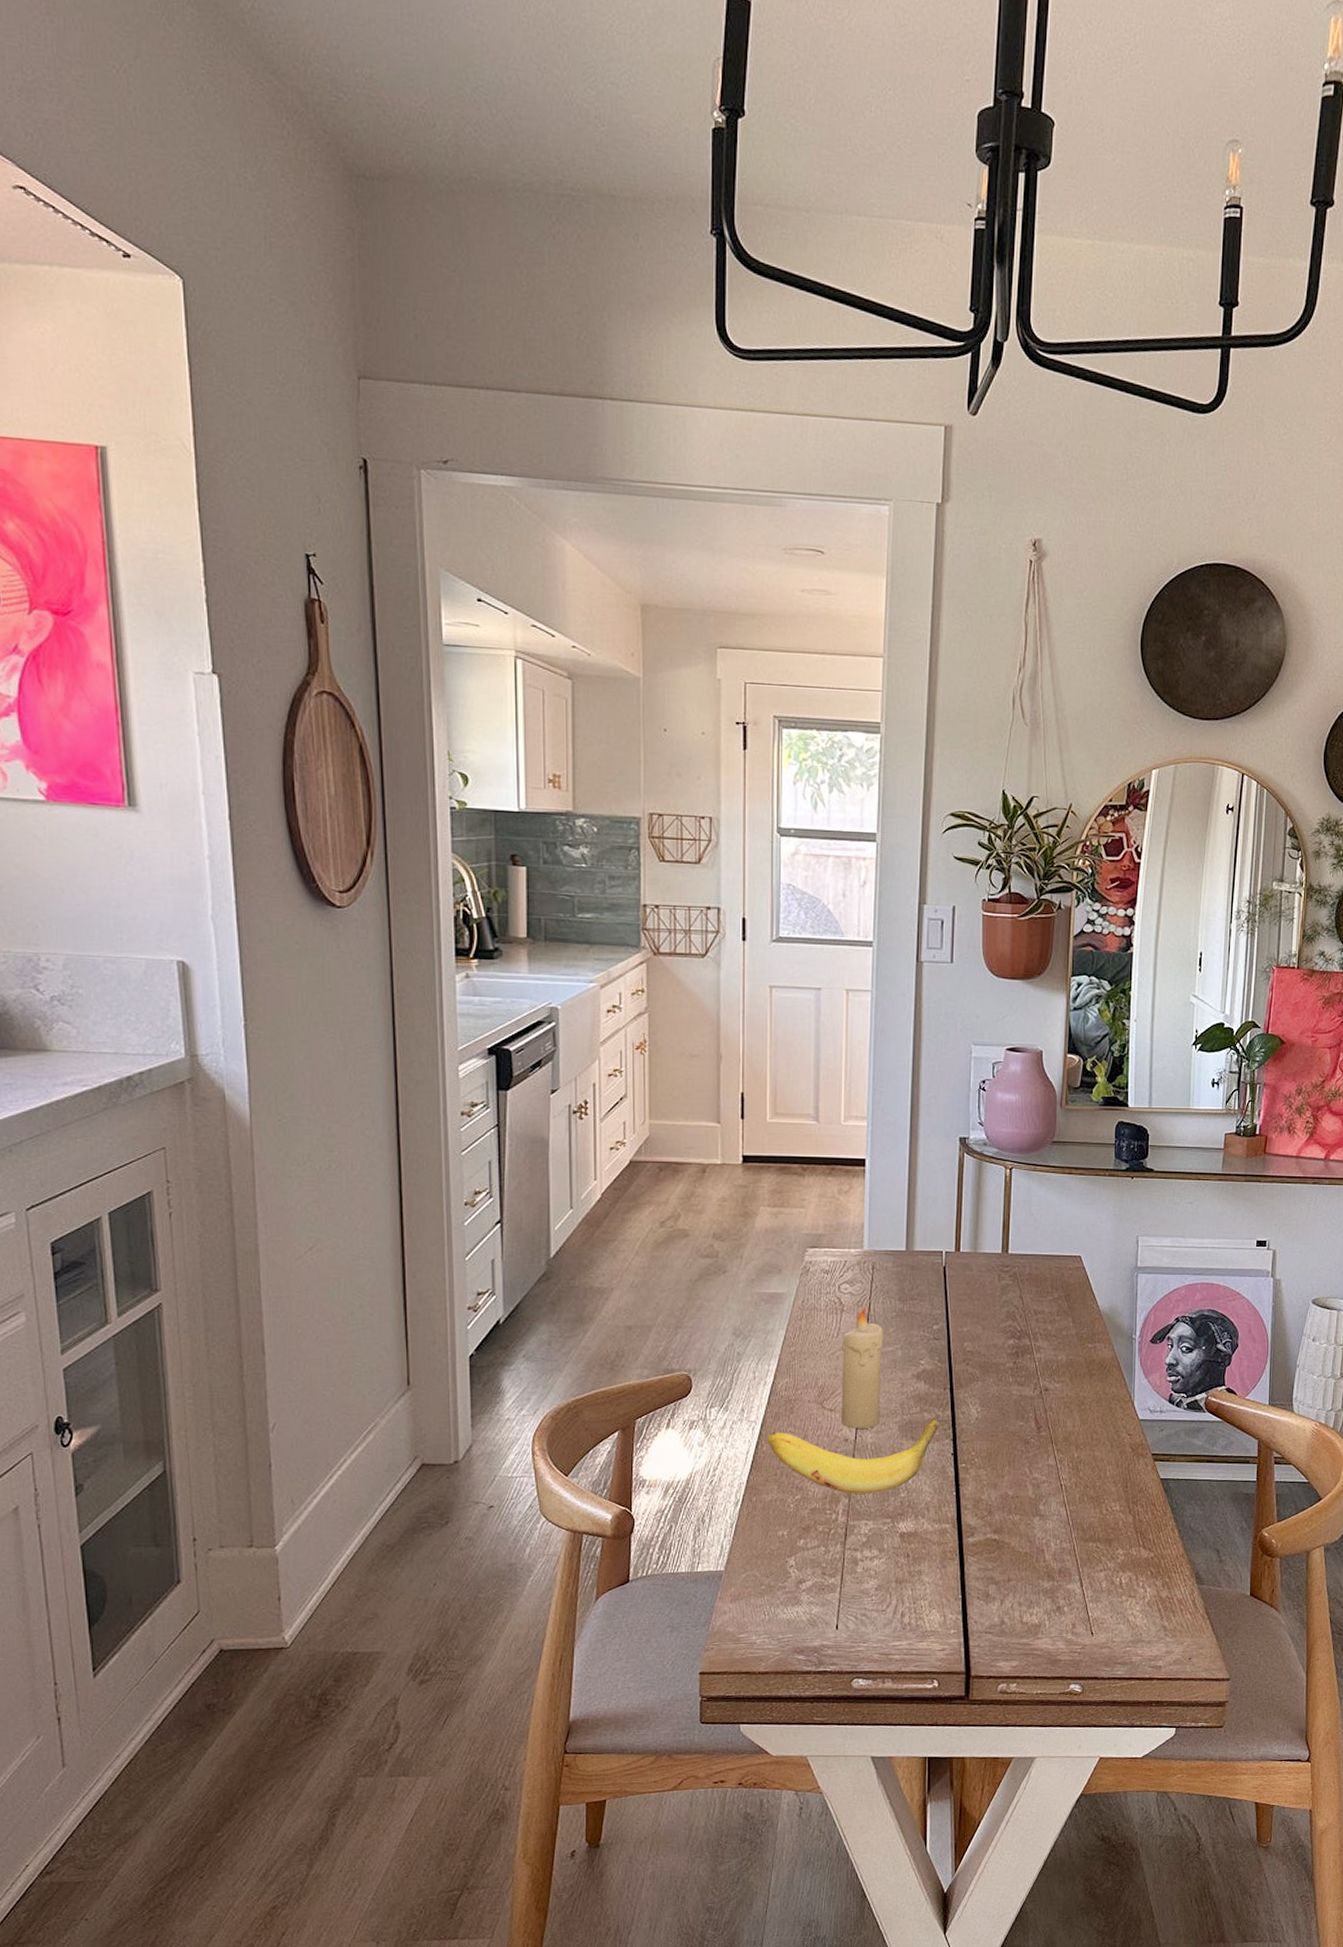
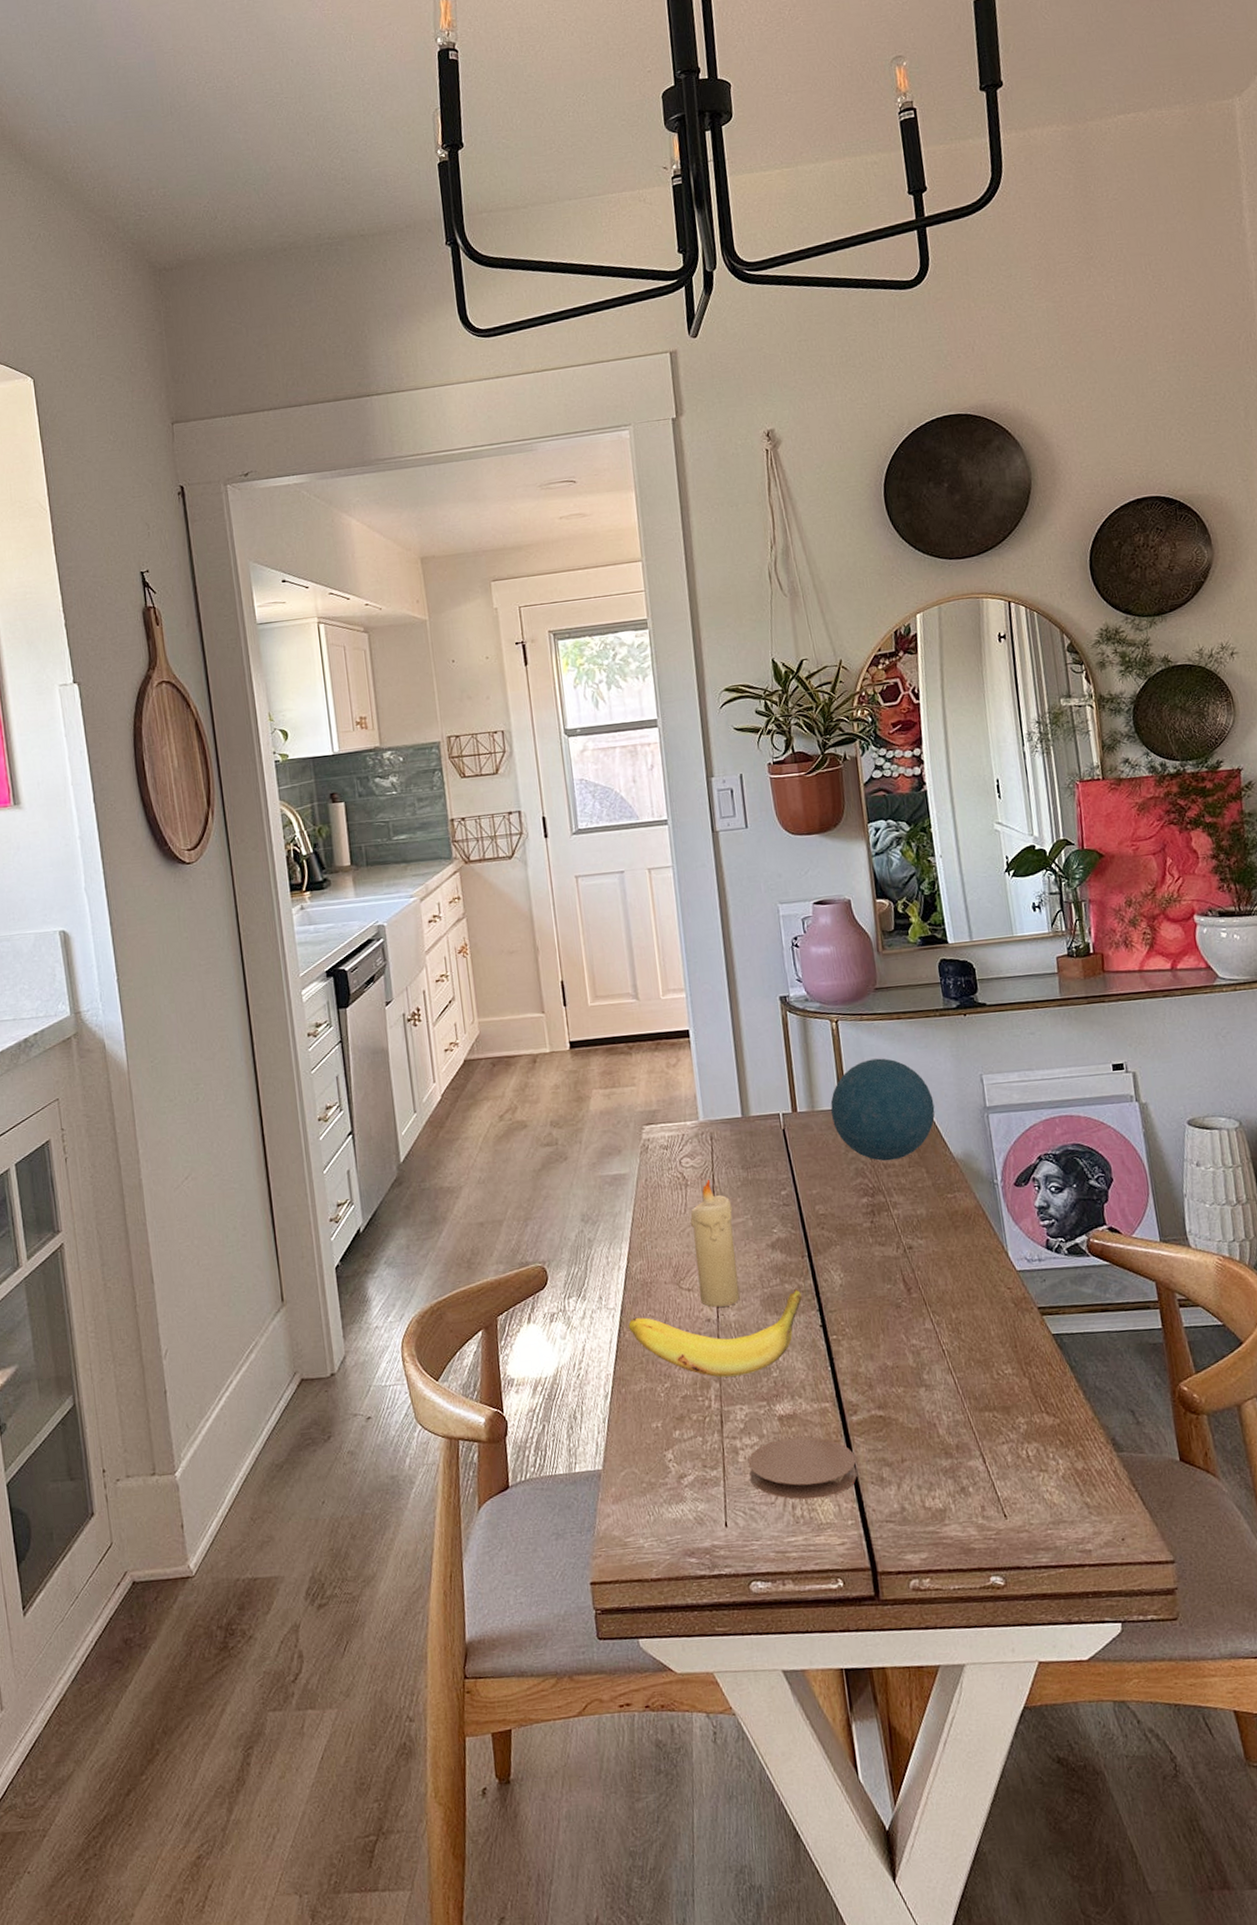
coaster: none [865,1553,967,1609] -> present [747,1437,857,1500]
decorative orb: none [992,1209,1090,1307] -> present [830,1058,935,1161]

